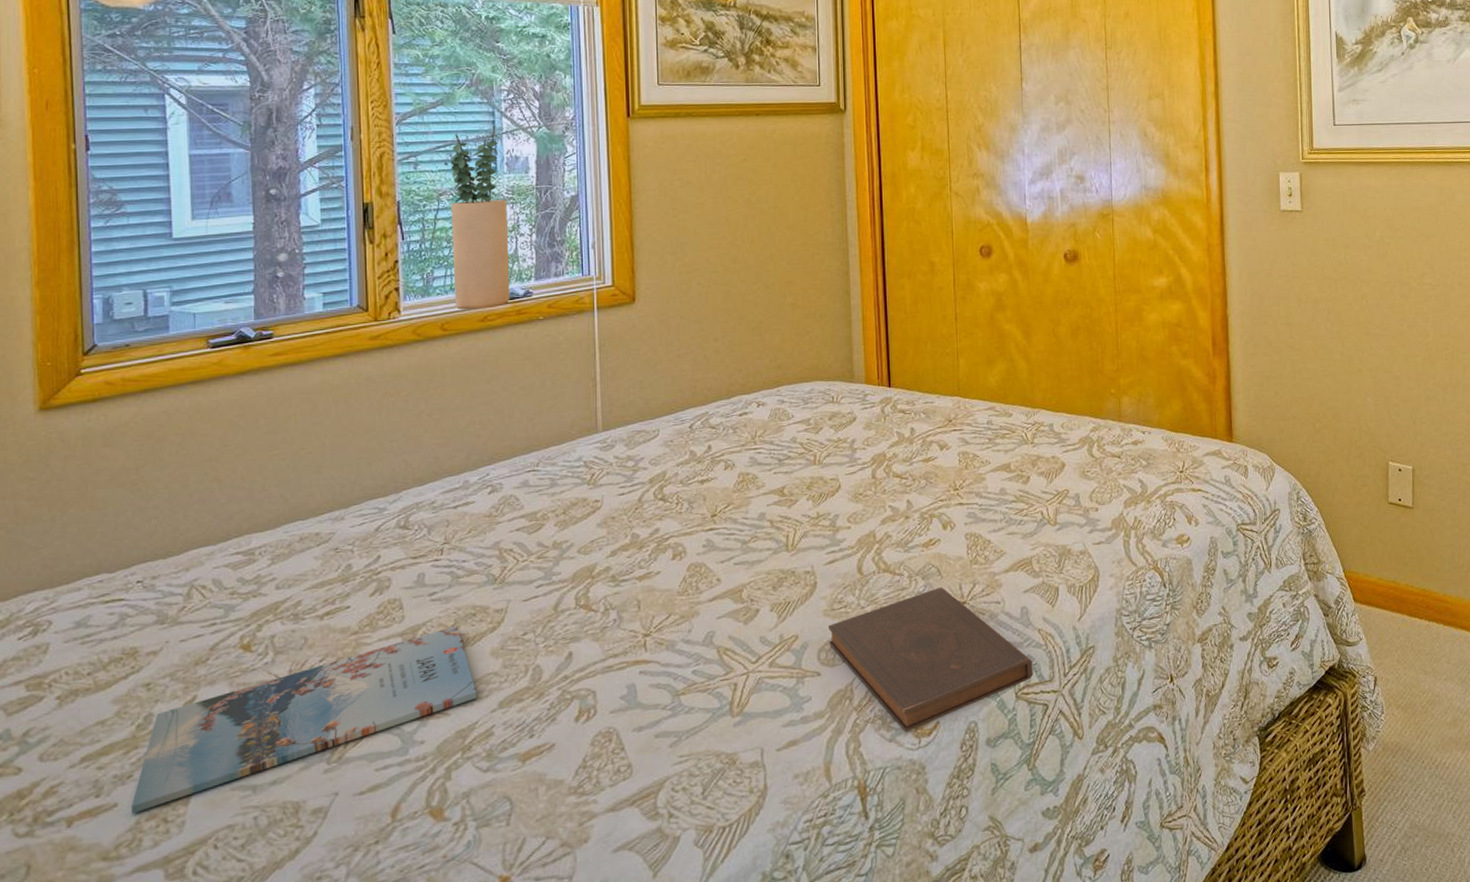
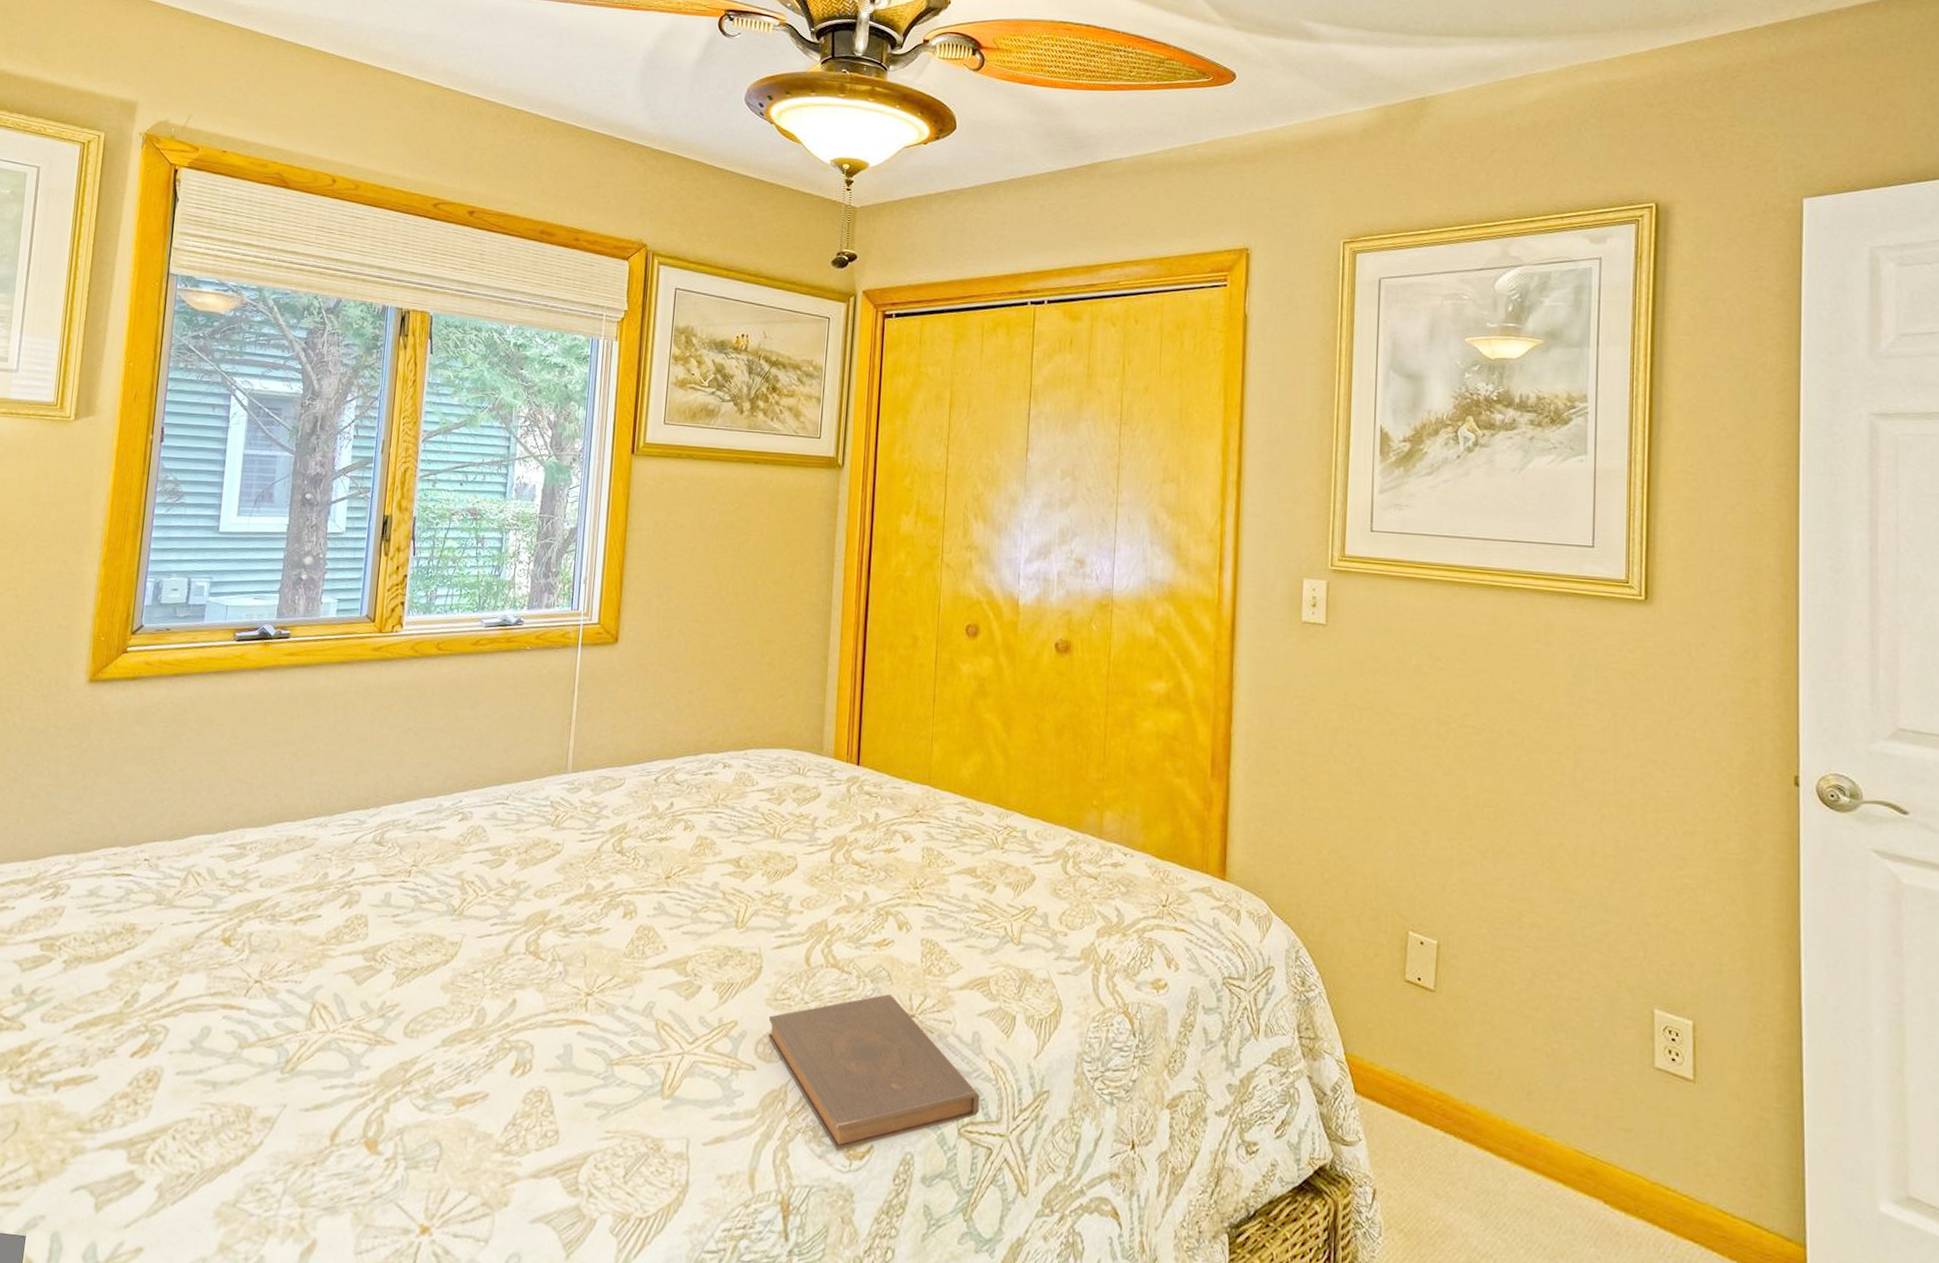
magazine: present [130,625,477,814] -> none [108,952,424,1090]
vase: present [450,125,510,310] -> none [452,450,513,633]

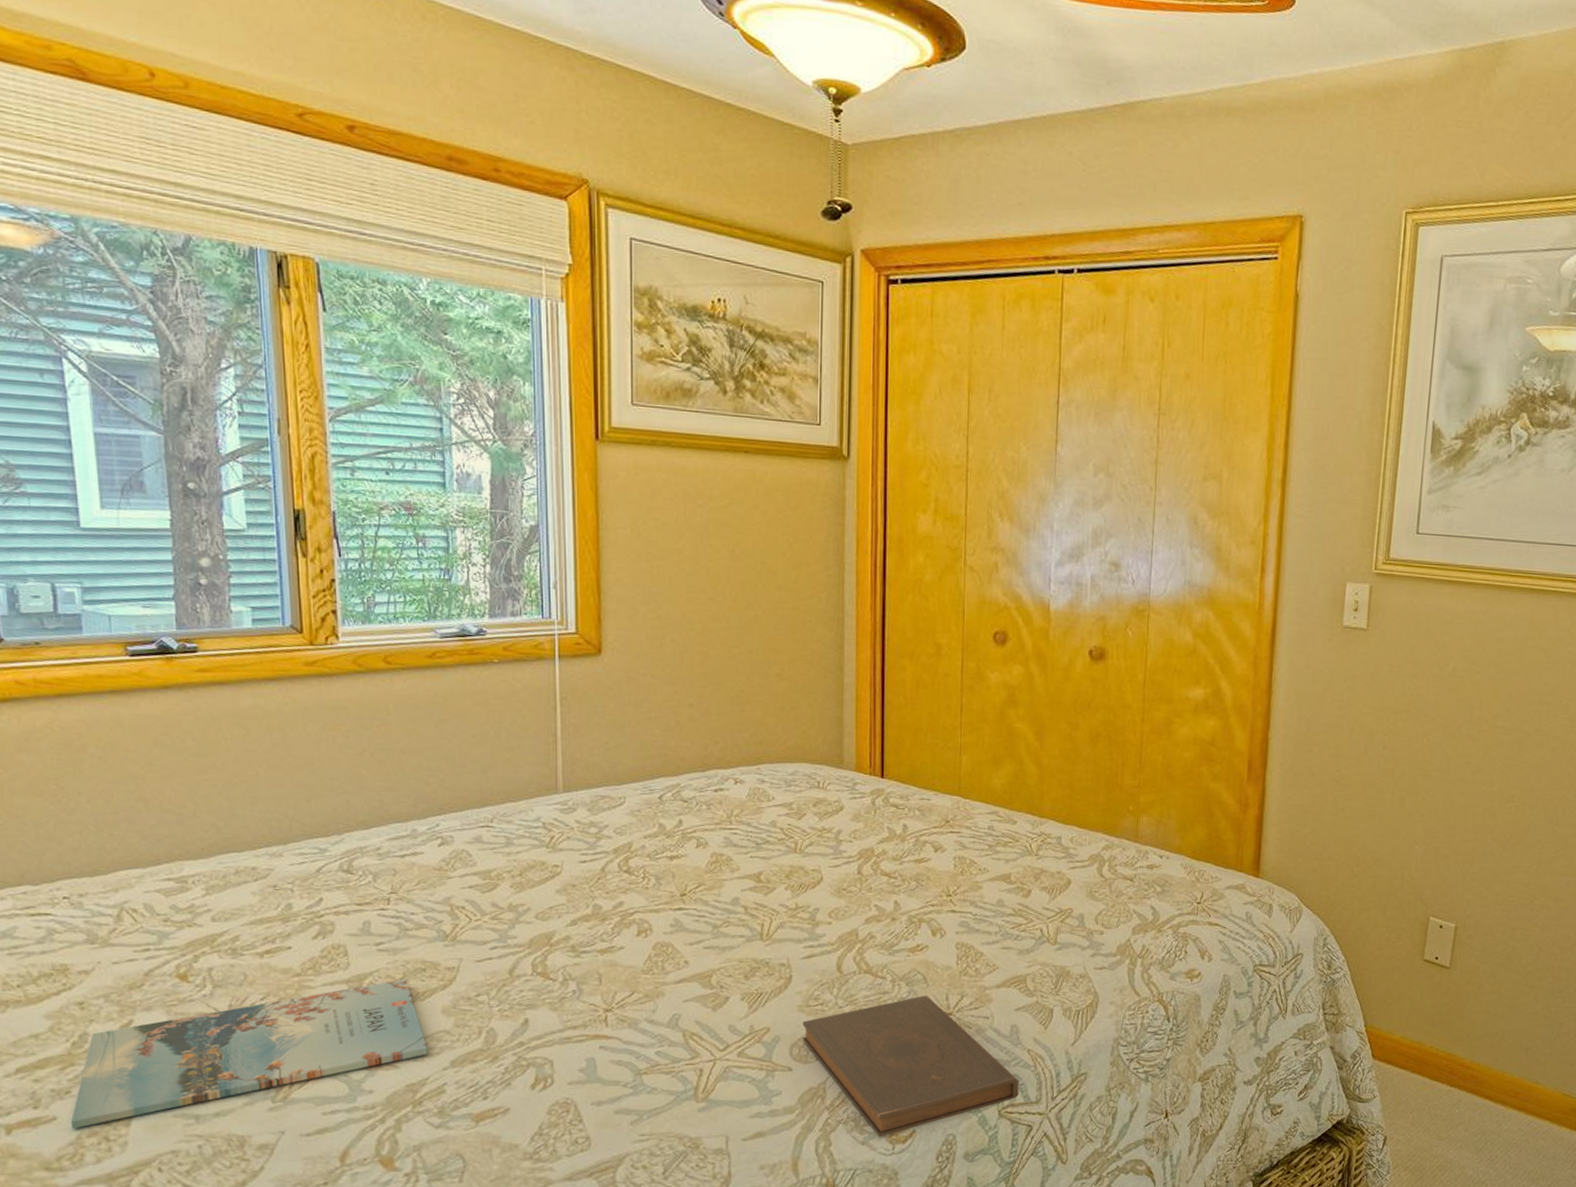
magazine: none [108,952,424,1090] -> present [70,979,427,1129]

